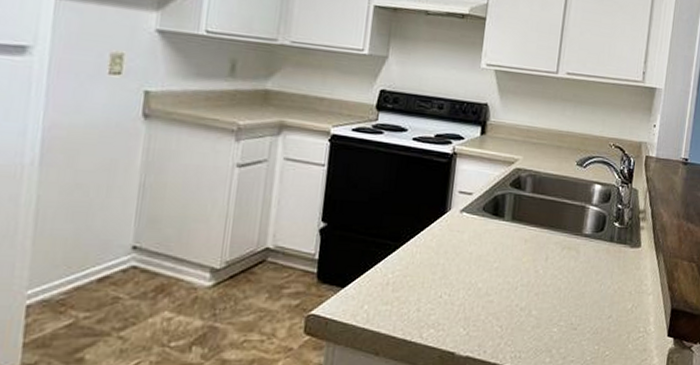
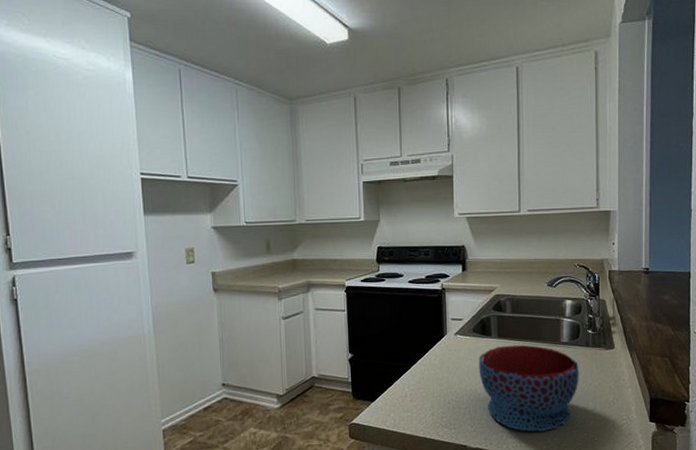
bowl: none [482,231,600,340] -> present [478,344,579,432]

